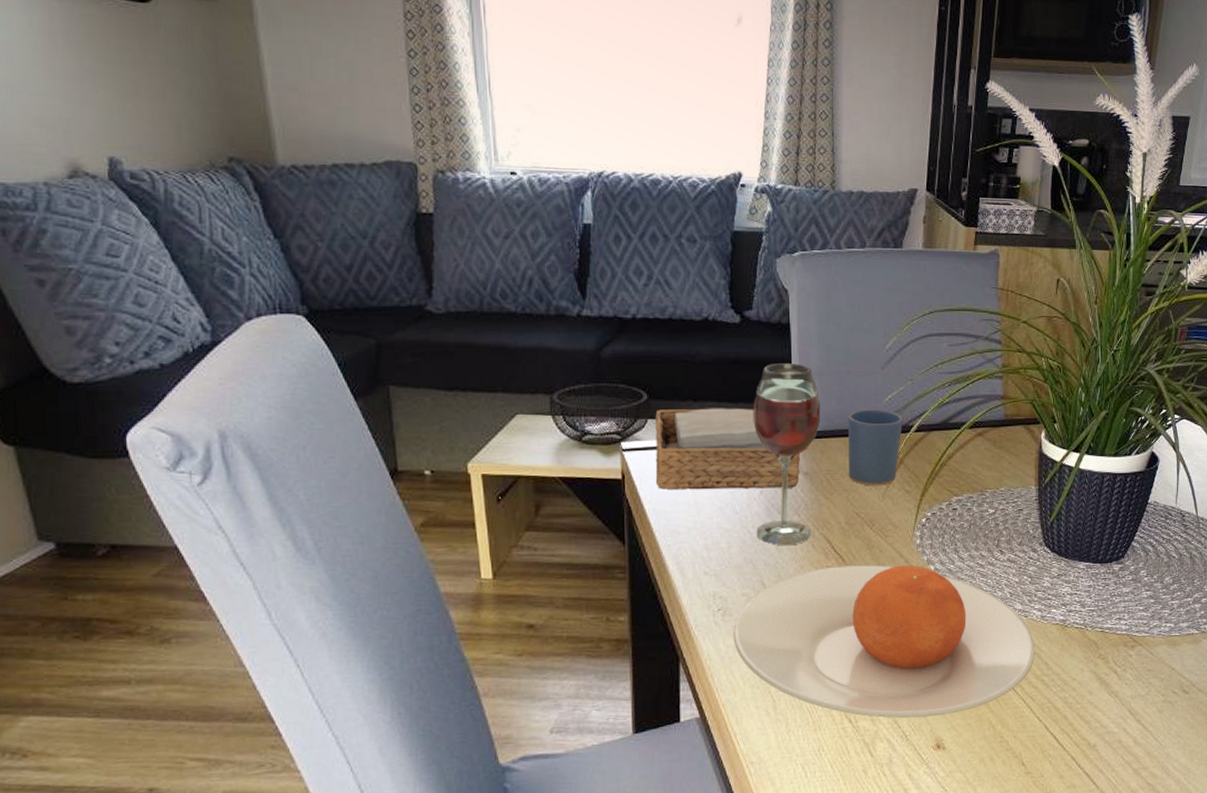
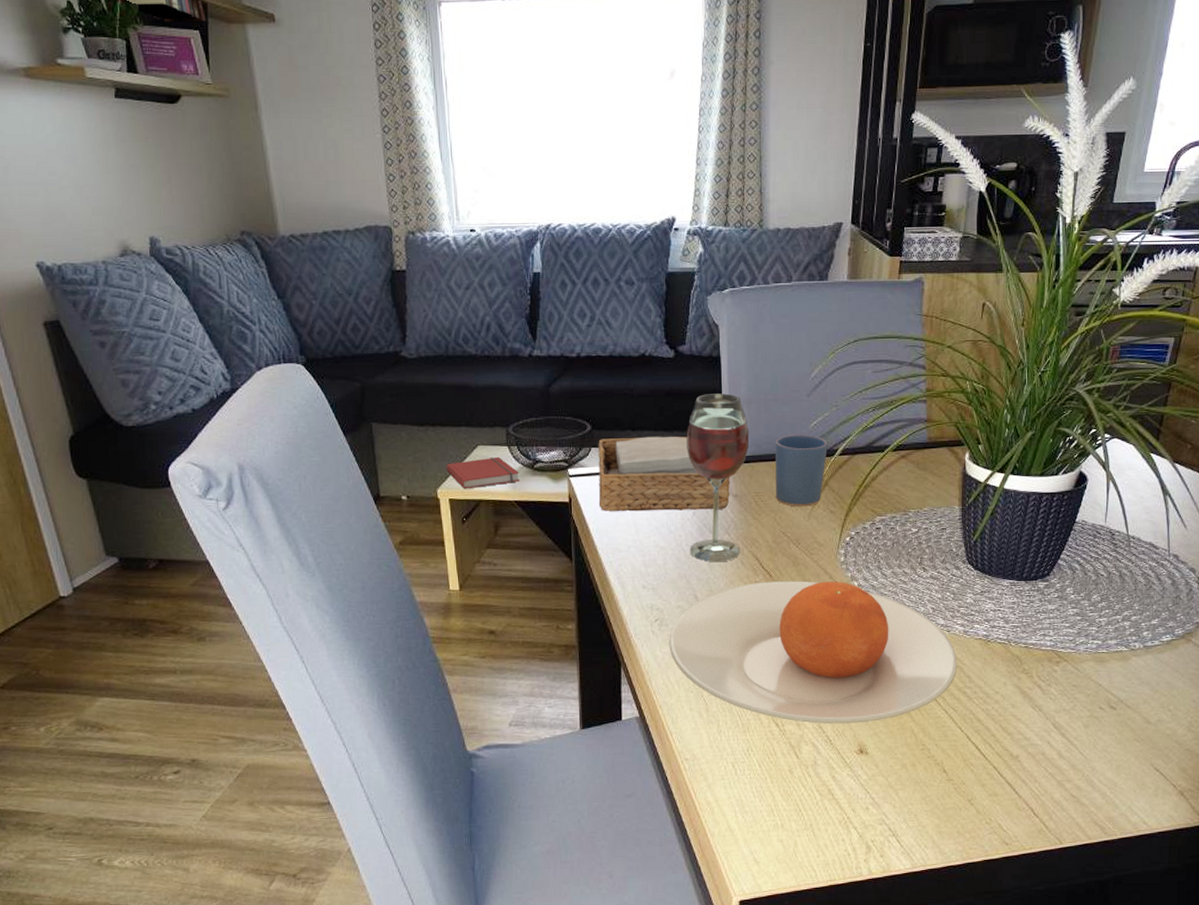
book: none [478,427,566,464] -> present [446,456,520,489]

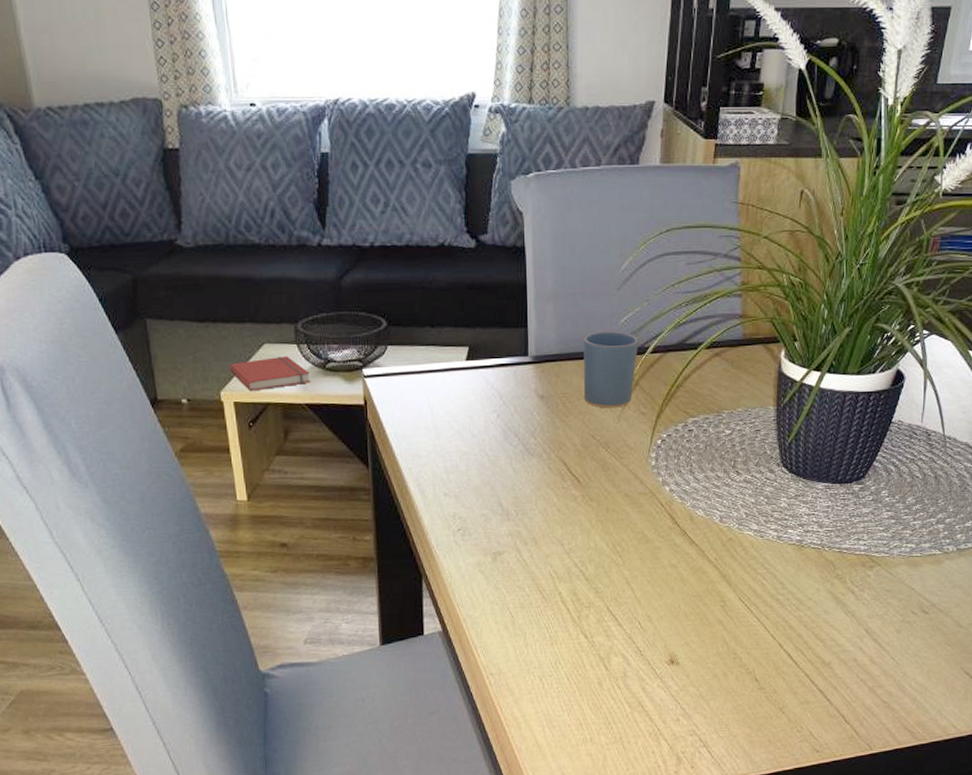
napkin holder: present [598,436,730,512] -> none [395,333,536,414]
plate: present [669,581,957,724] -> none [472,486,770,635]
wineglass: present [686,393,750,563] -> none [489,287,557,468]

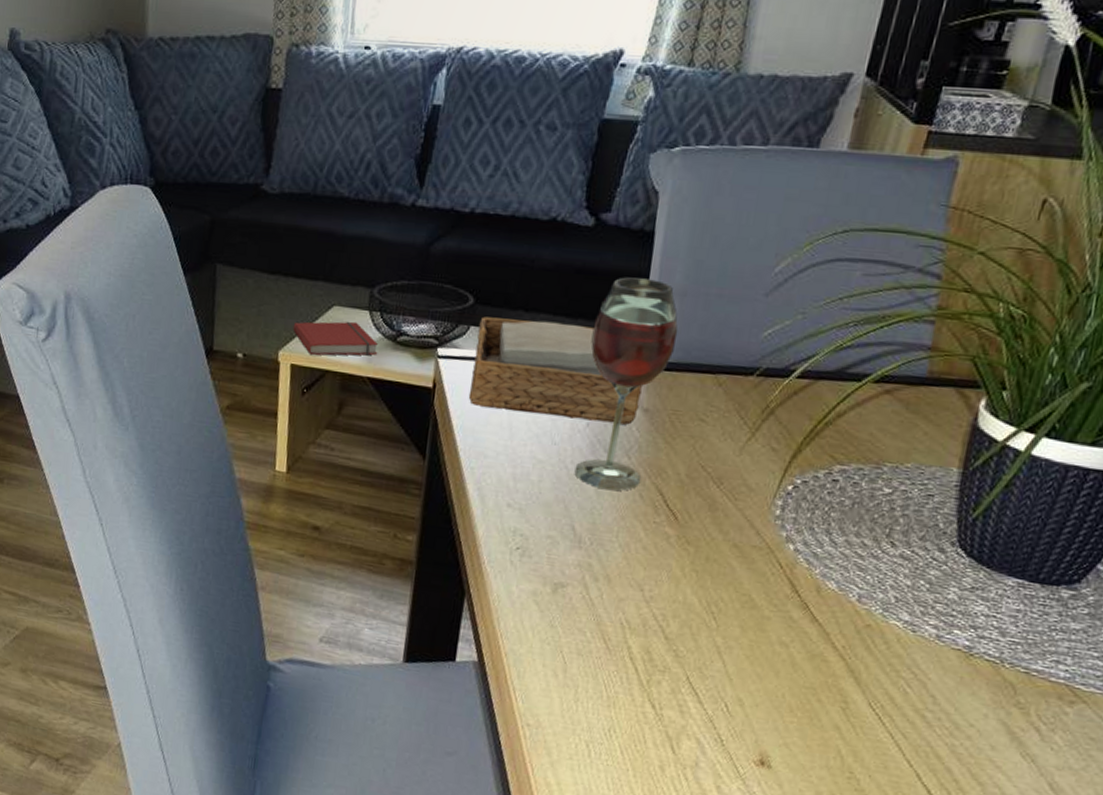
napkin holder: none [395,333,536,414] -> present [468,316,642,425]
wineglass: none [489,287,557,468] -> present [574,277,679,491]
mug: present [584,331,638,408] -> none [699,342,783,438]

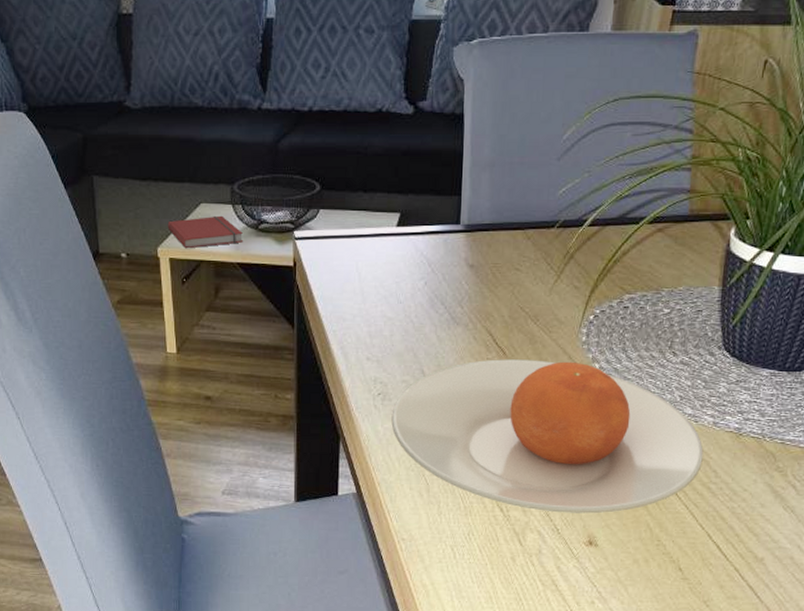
napkin holder: present [468,316,642,425] -> none [324,199,466,280]
plate: none [528,523,920,730] -> present [391,359,704,514]
wineglass: present [574,277,679,491] -> none [419,155,491,337]

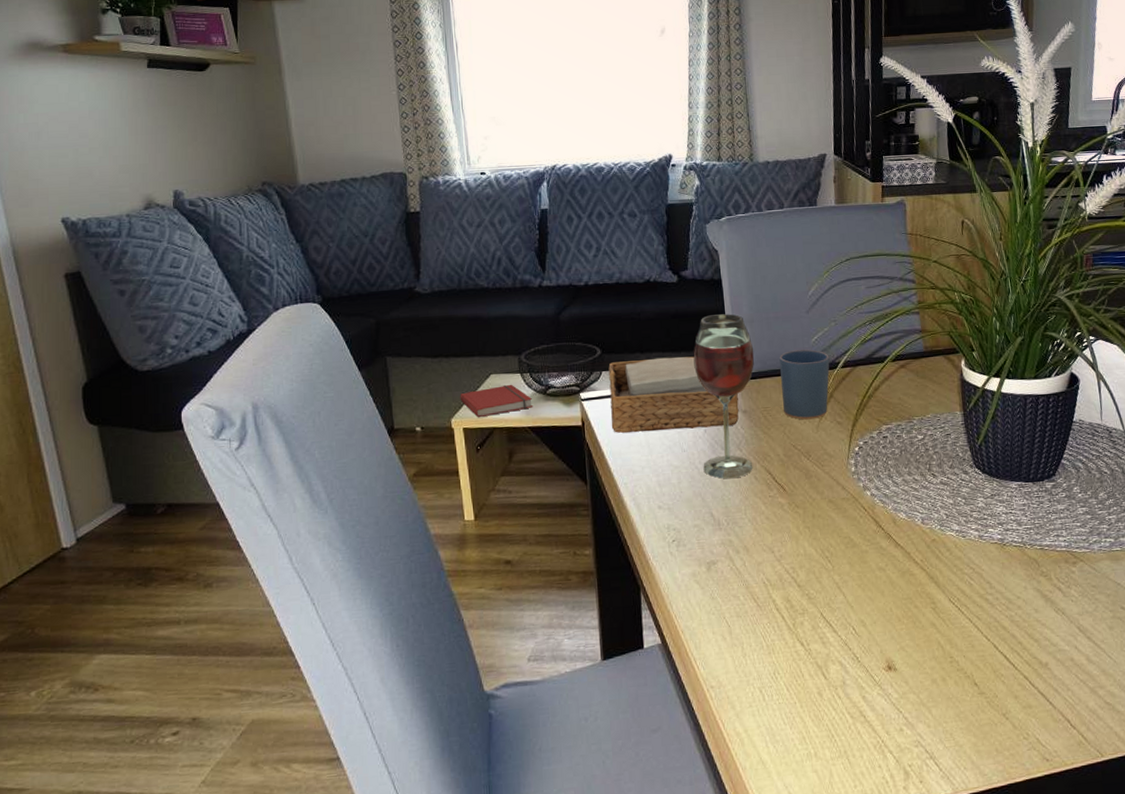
napkin holder: none [324,199,466,280] -> present [608,356,739,433]
plate: present [391,359,704,514] -> none [687,491,977,641]
wineglass: none [419,155,491,337] -> present [693,314,755,479]
mug: none [515,202,576,281] -> present [779,349,830,420]

